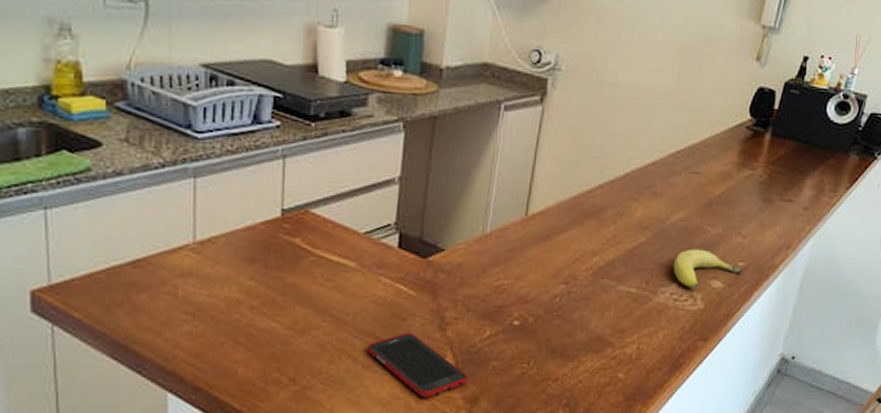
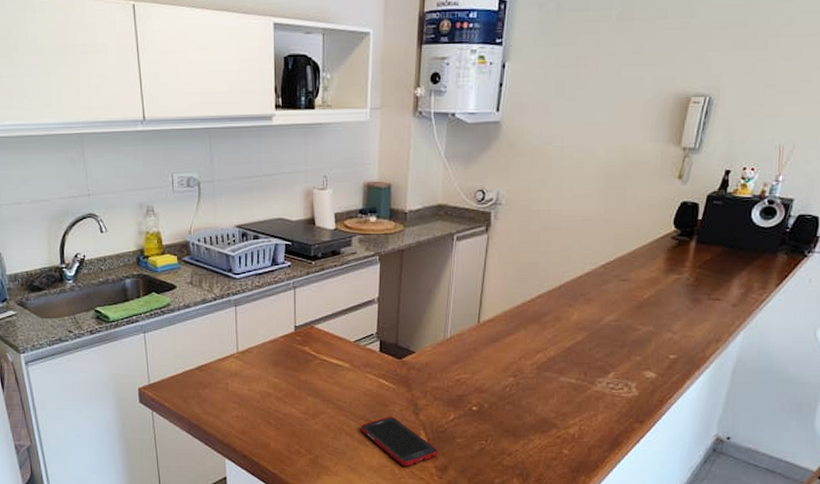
fruit: present [673,249,742,290] -> none [608,345,674,380]

